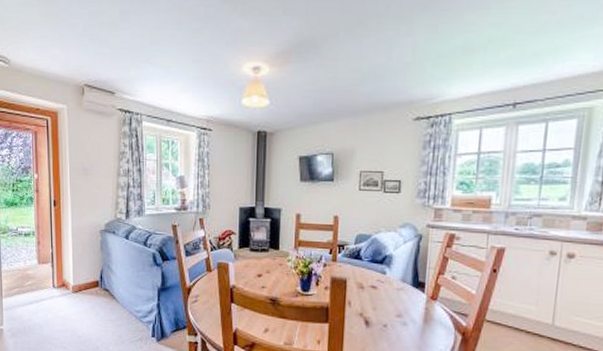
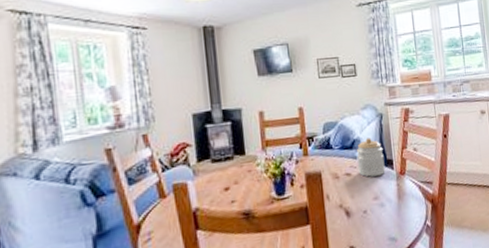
jar: none [385,256,417,295] -> present [356,138,385,177]

